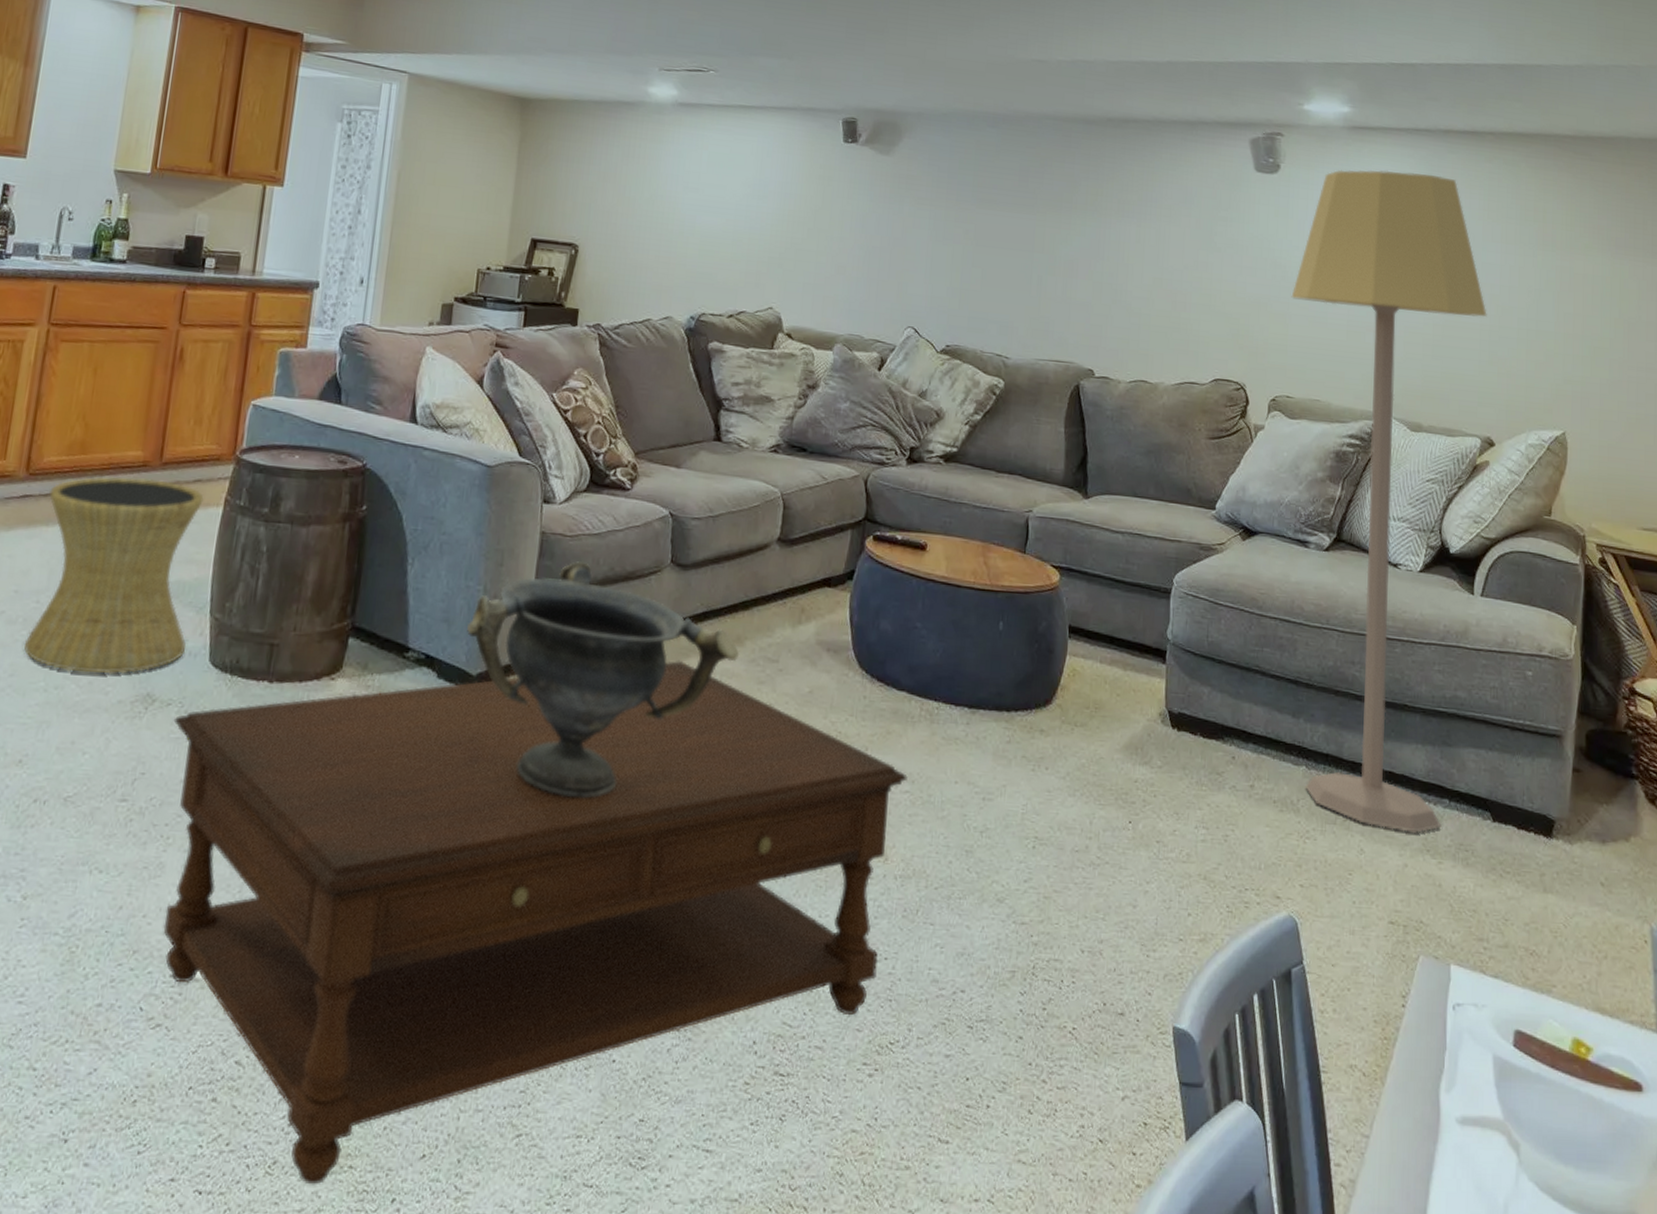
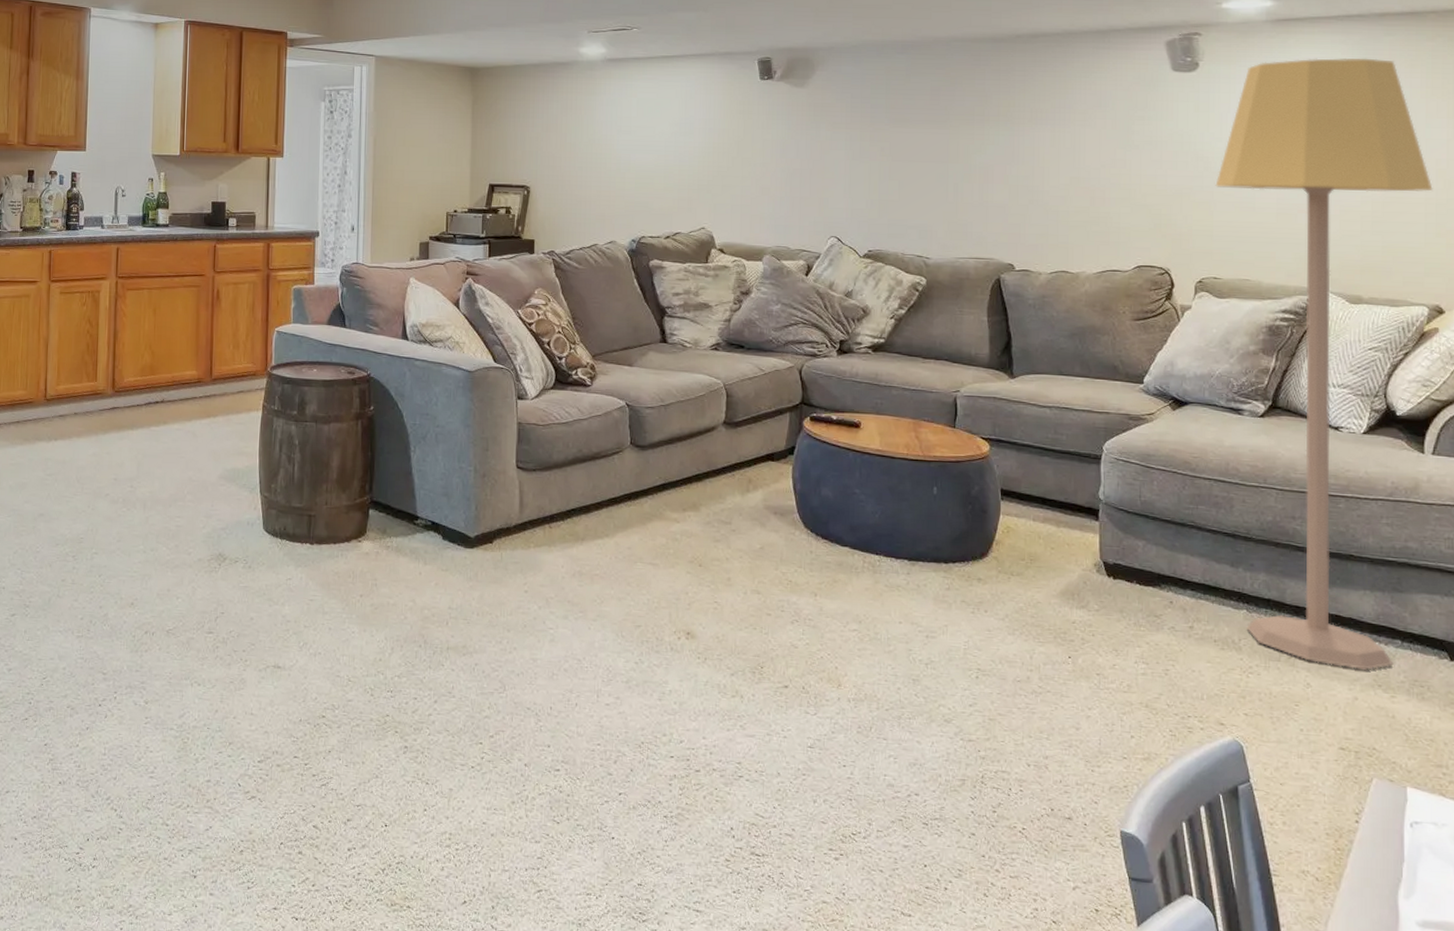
side table: present [24,477,204,674] -> none [126,391,246,539]
coffee table: present [163,660,908,1185] -> none [241,523,855,919]
decorative bowl: present [467,560,740,799] -> none [463,444,697,634]

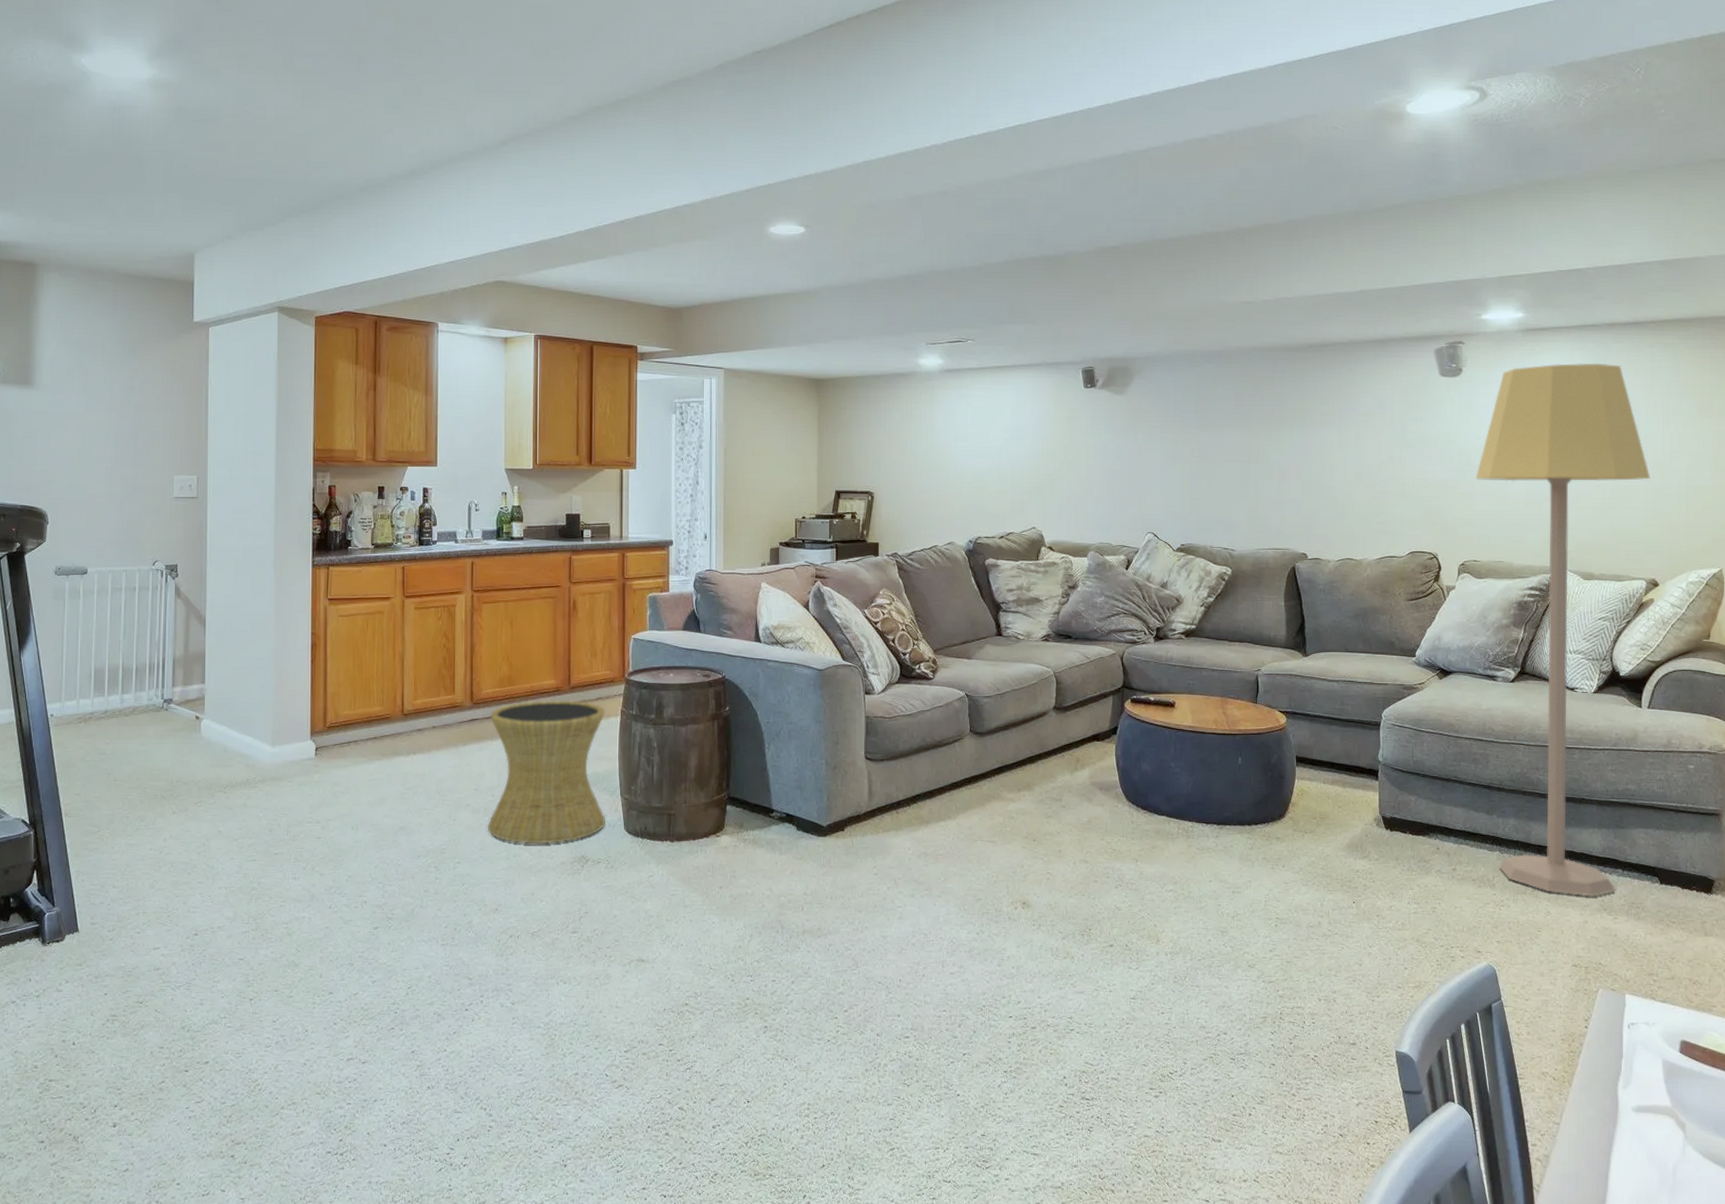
side table: none [126,391,246,539] -> present [488,700,605,844]

